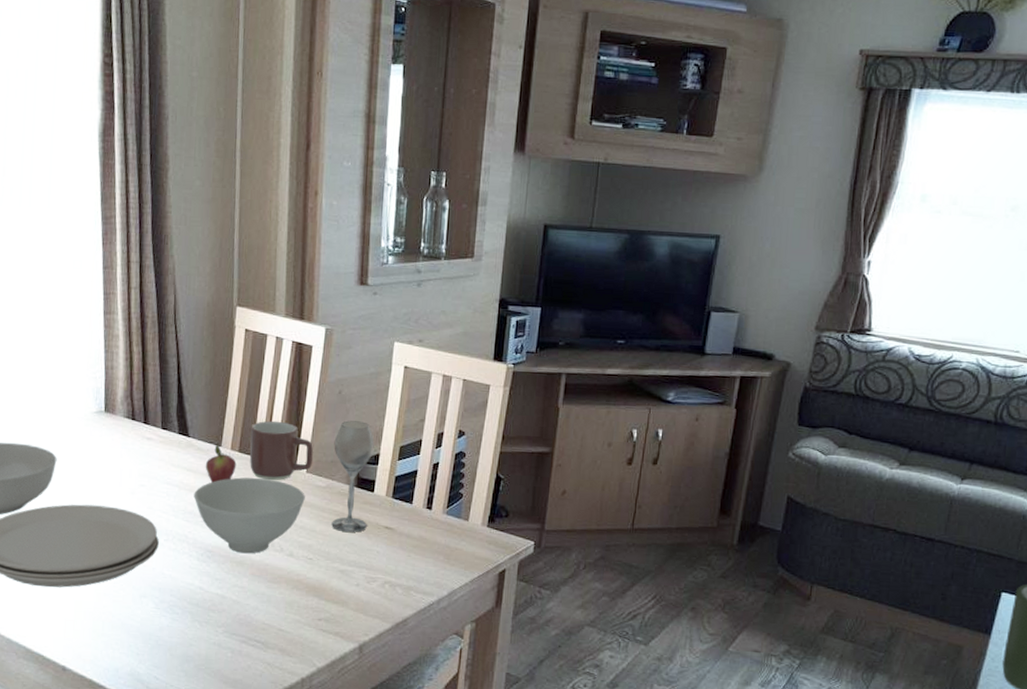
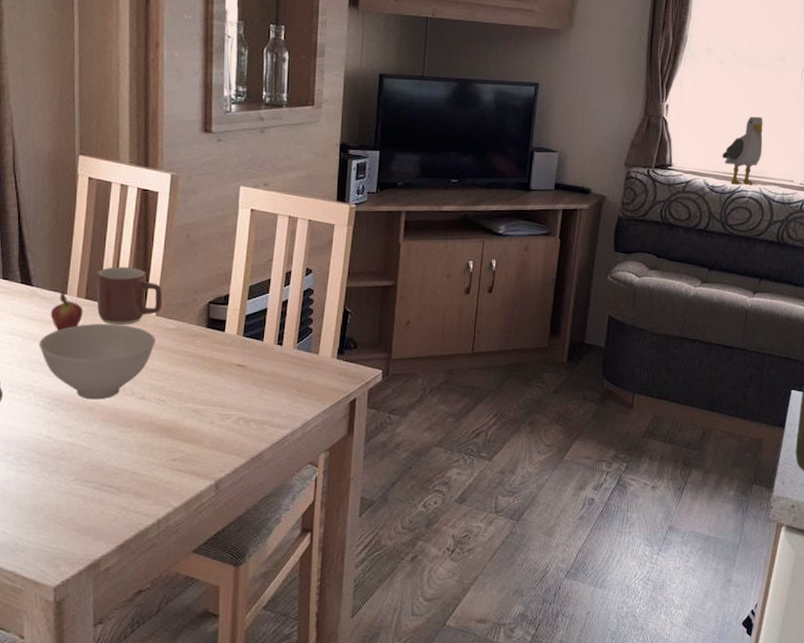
wineglass: present [331,420,375,532] -> none [183,263,224,372]
decorative bird: none [932,275,986,355] -> present [722,116,763,185]

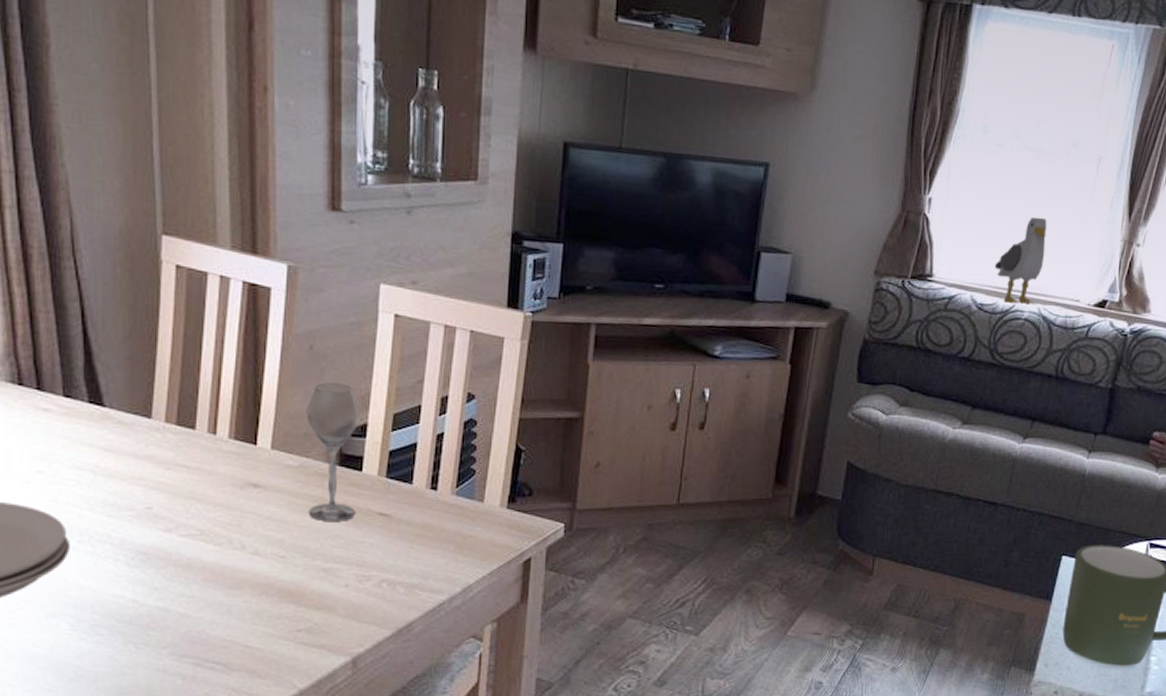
bowl: present [39,324,156,400] -> none [116,457,271,554]
fruit: present [50,289,83,331] -> none [130,412,174,466]
mug: present [96,266,162,325] -> none [191,384,278,460]
wineglass: none [183,263,224,372] -> present [306,383,360,521]

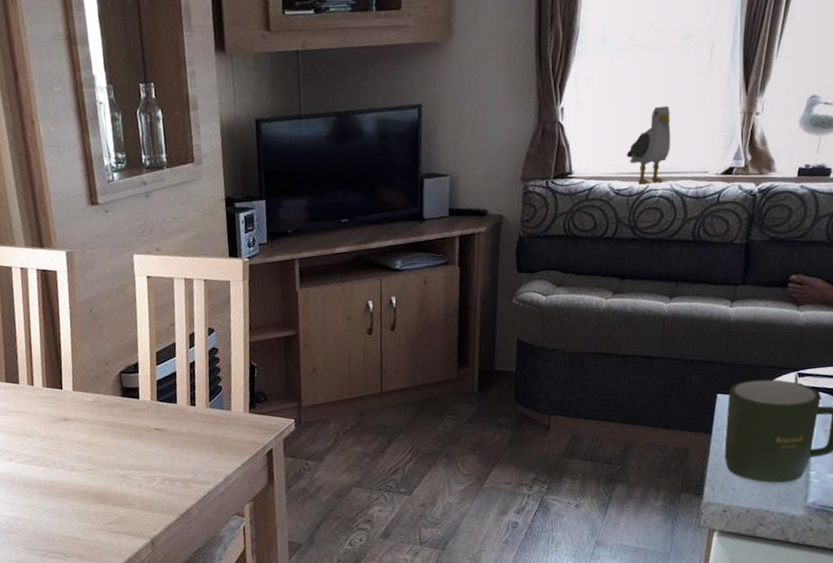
wineglass: present [306,383,360,521] -> none [93,334,139,440]

